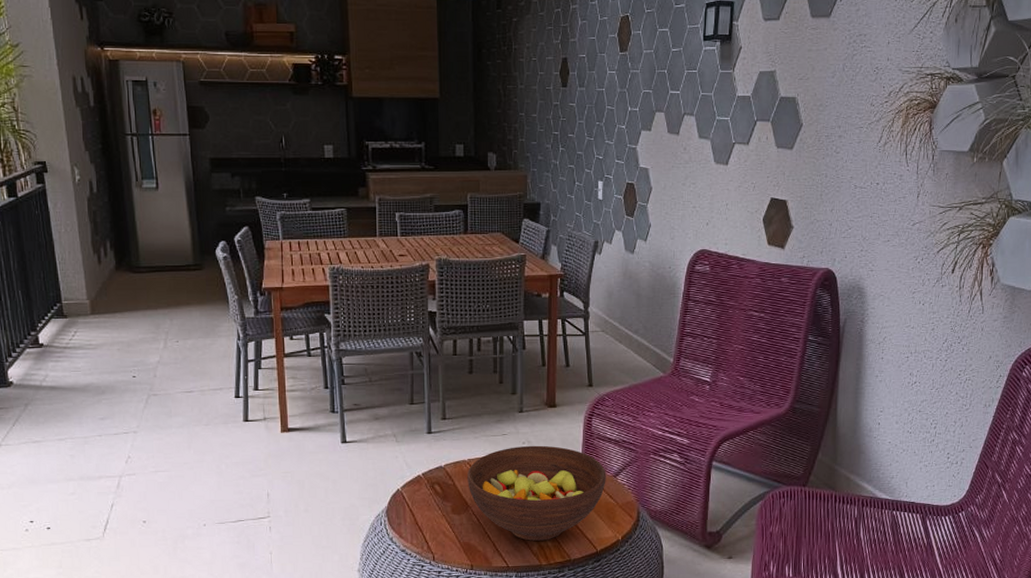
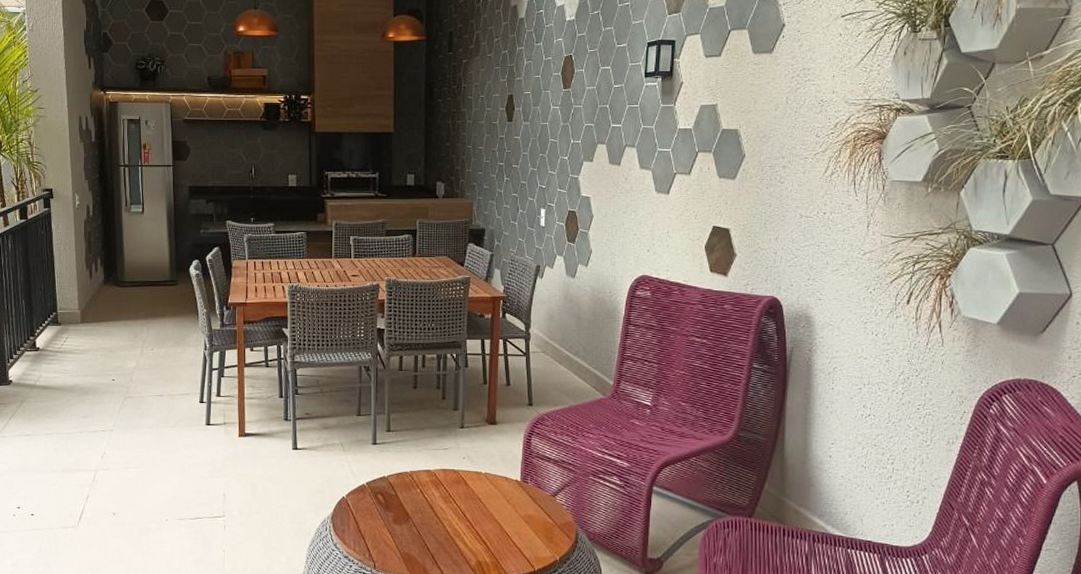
fruit bowl: present [467,445,606,541] -> none [409,461,545,556]

